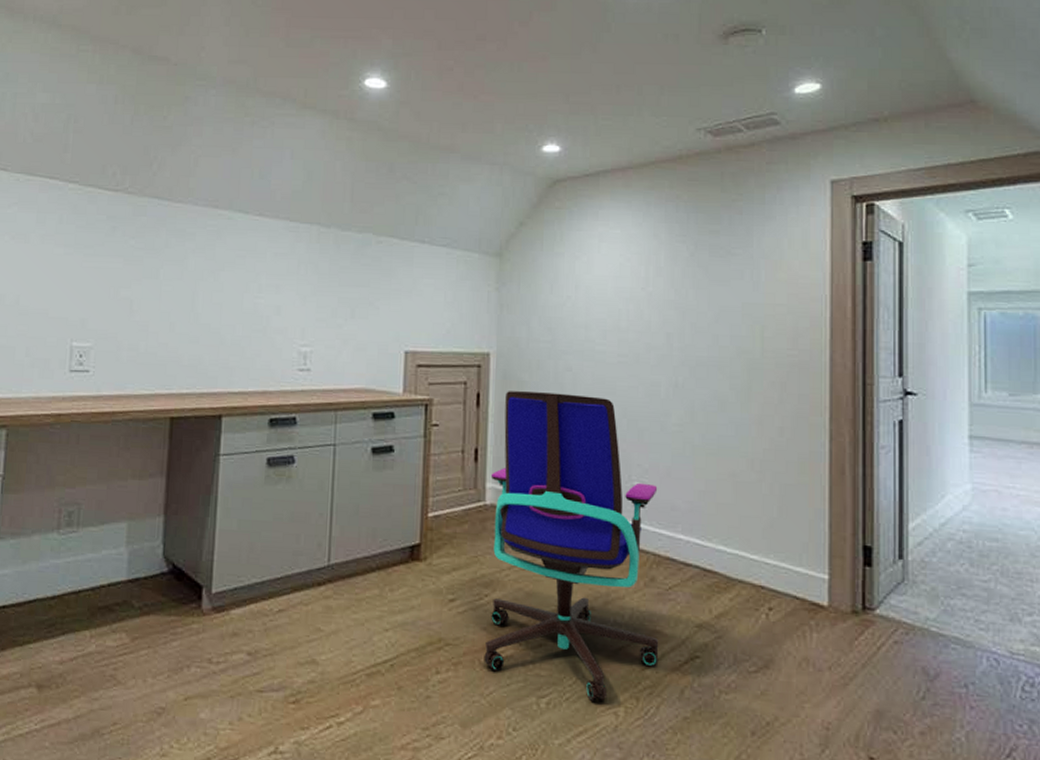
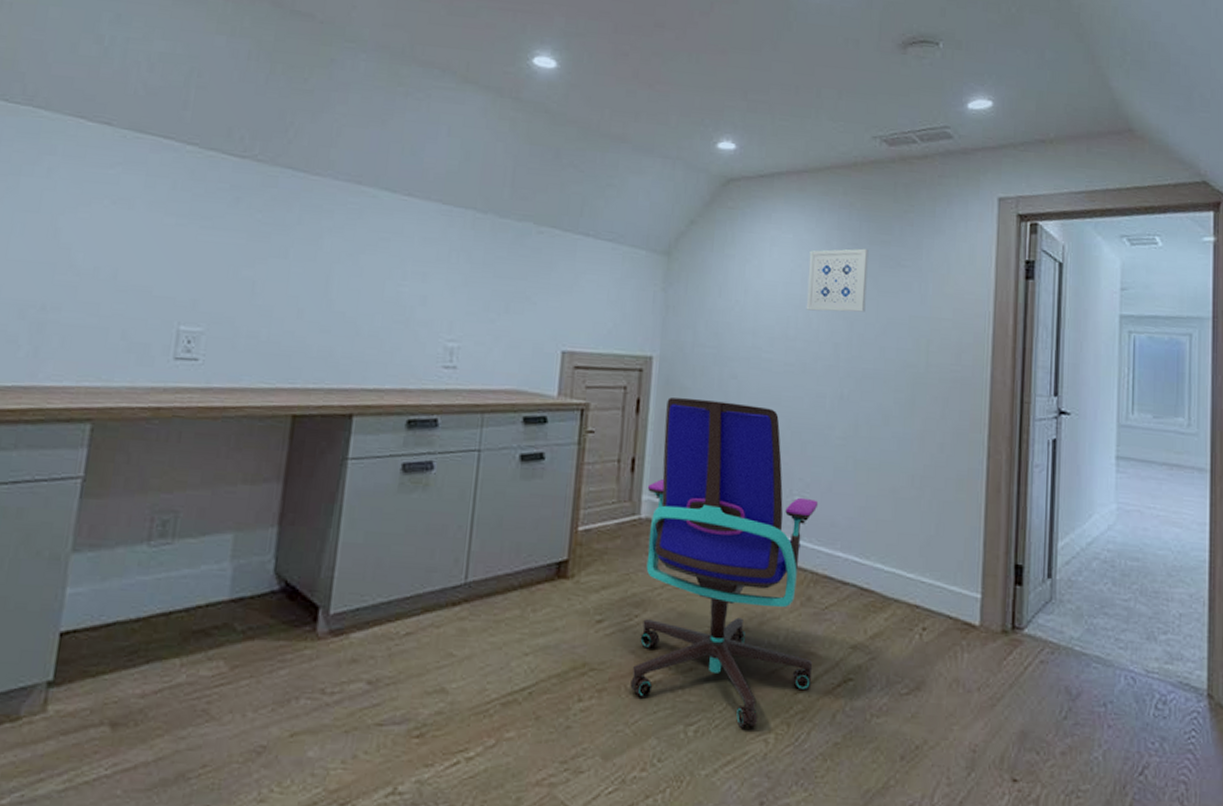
wall art: none [637,239,698,303] -> present [806,248,869,312]

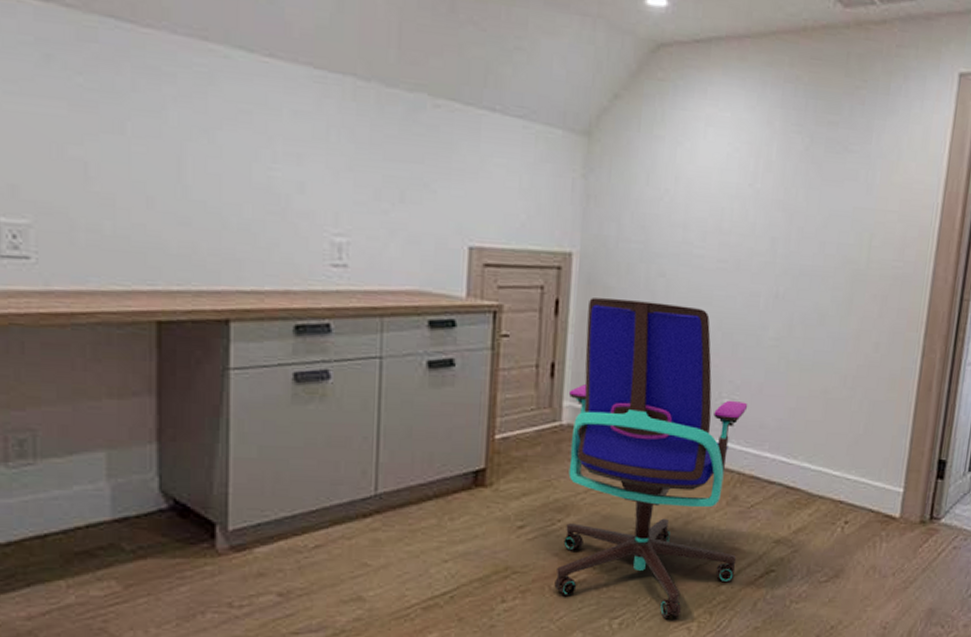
wall art: present [806,248,869,312] -> none [742,130,814,203]

